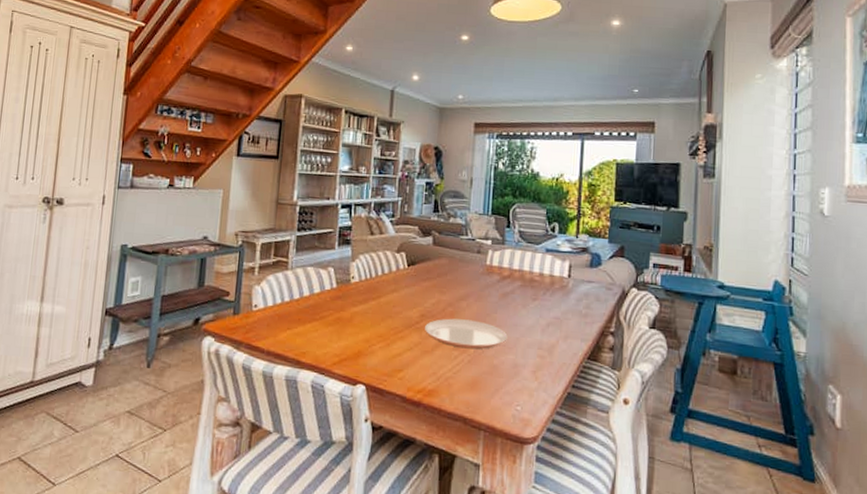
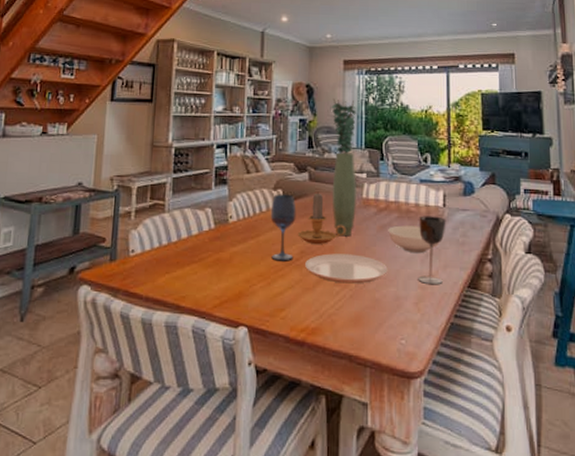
wineglass: none [392,256,419,324] -> present [270,194,297,261]
candle: none [418,256,467,309] -> present [297,191,345,244]
vase: none [455,162,485,302] -> present [331,98,356,236]
bowl: none [510,294,562,322] -> present [388,225,440,253]
wine glass: none [537,285,570,354] -> present [418,216,446,284]

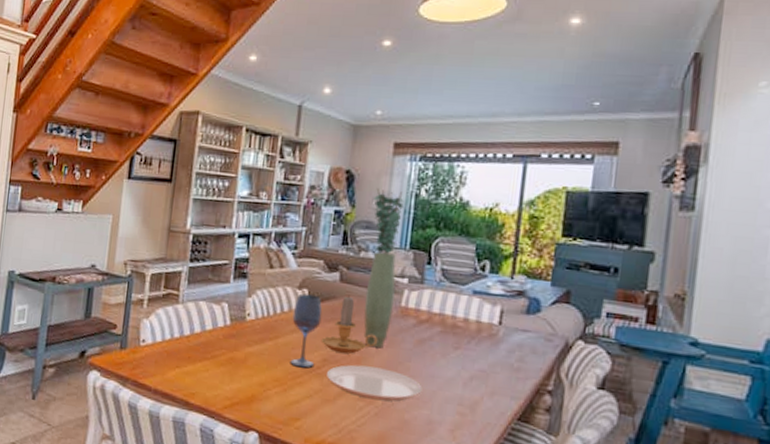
bowl: present [388,225,440,253] -> none [427,341,489,375]
wine glass: present [418,216,446,284] -> none [457,333,501,413]

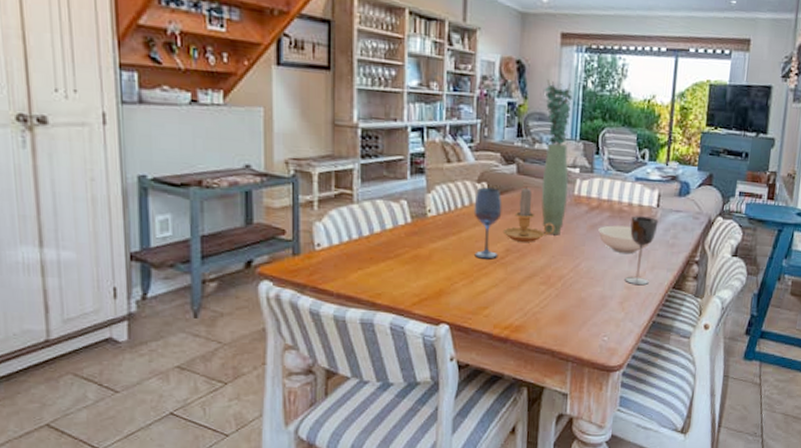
plate: present [327,364,423,402] -> none [510,252,596,283]
bowl: none [427,341,489,375] -> present [598,225,650,253]
wine glass: none [457,333,501,413] -> present [625,216,659,285]

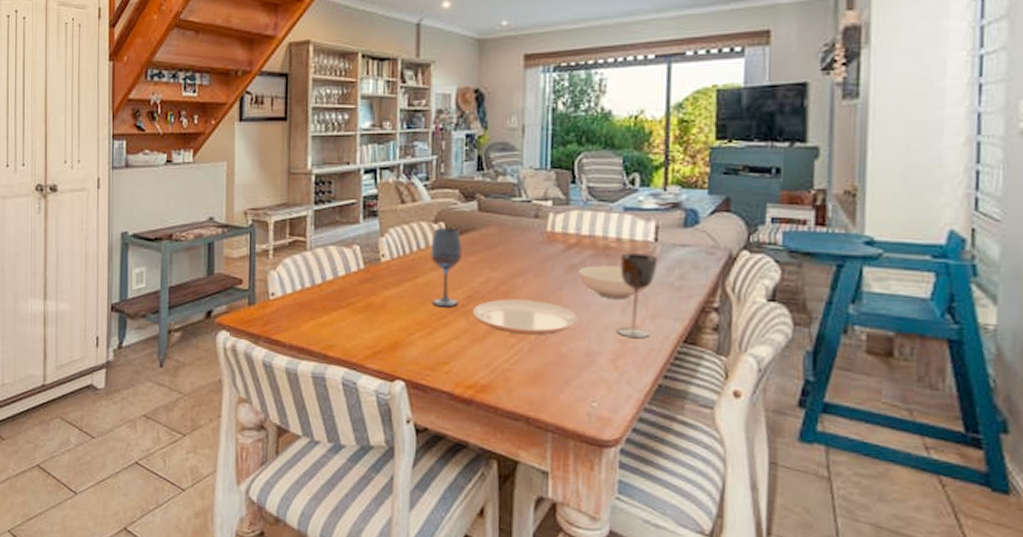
candle: present [502,186,554,242] -> none [463,224,524,288]
plate: none [510,252,596,283] -> present [473,299,578,335]
vase: present [541,79,573,234] -> none [507,106,540,278]

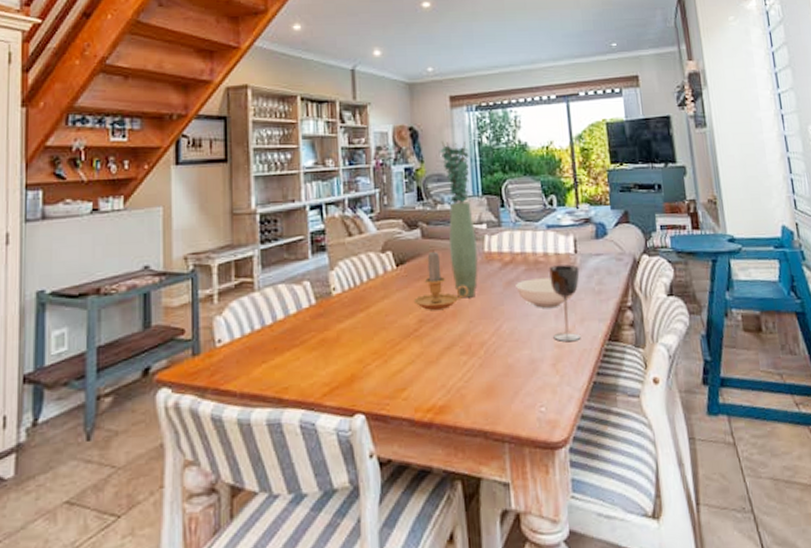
wineglass: present [430,227,462,308] -> none [380,256,412,334]
candle: none [463,224,524,288] -> present [413,249,468,310]
plate: present [473,299,578,335] -> none [425,317,519,352]
vase: none [507,106,540,278] -> present [440,141,478,297]

